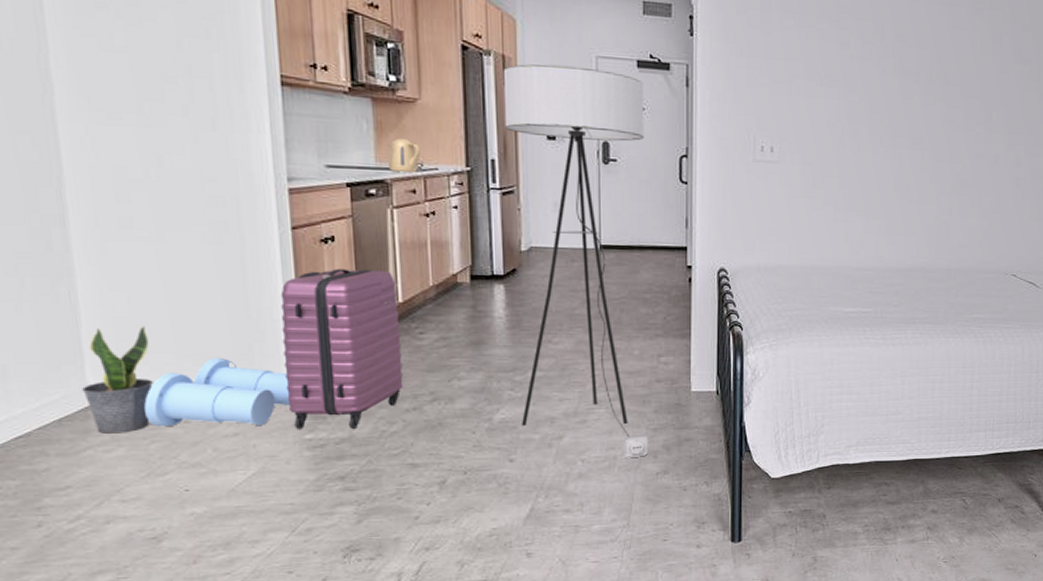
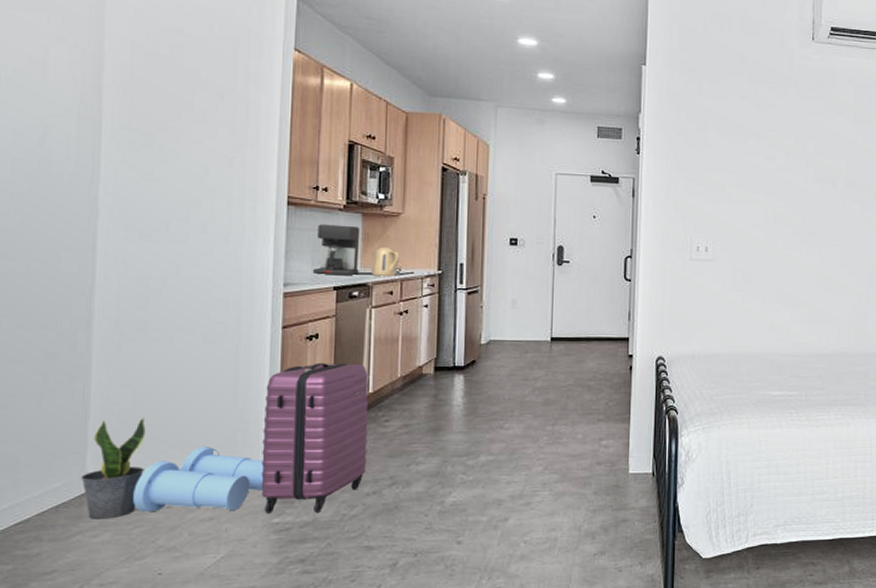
coffee maker: none [319,109,374,171] -> present [312,224,360,276]
floor lamp: present [503,64,648,459] -> none [471,181,596,540]

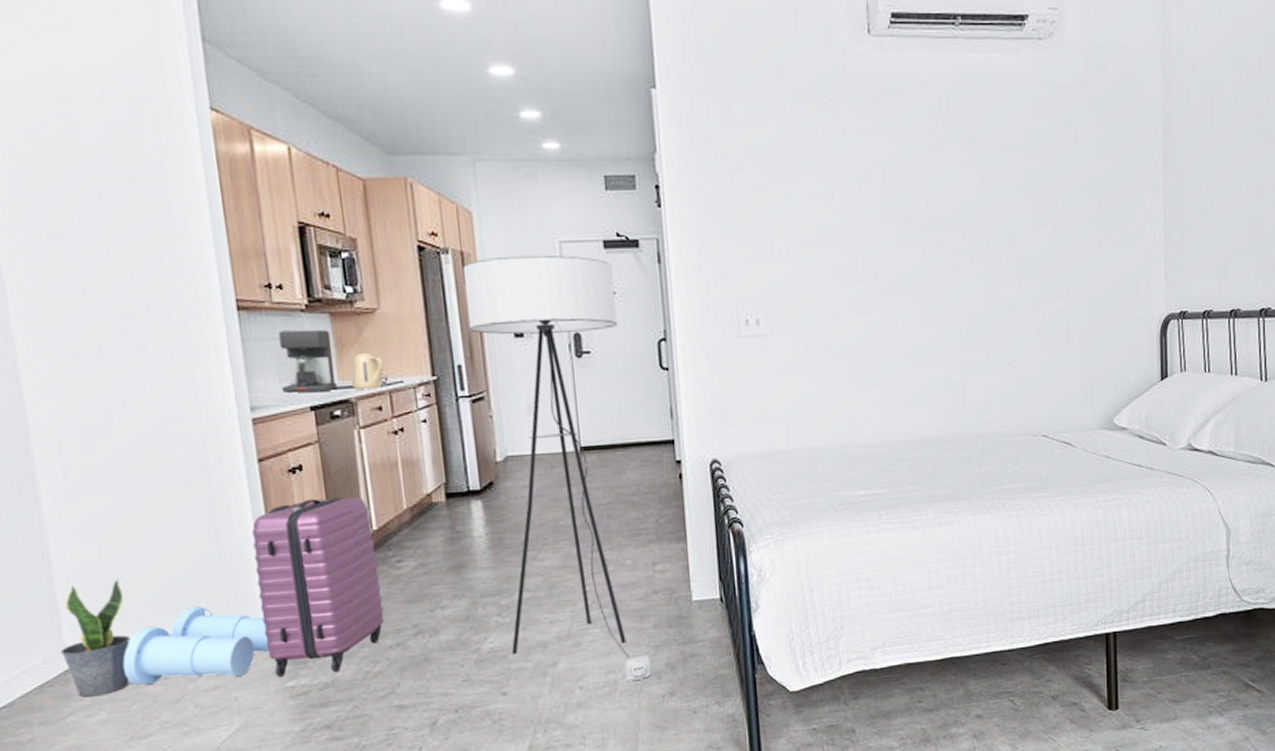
floor lamp: none [471,181,596,540] -> present [462,255,651,682]

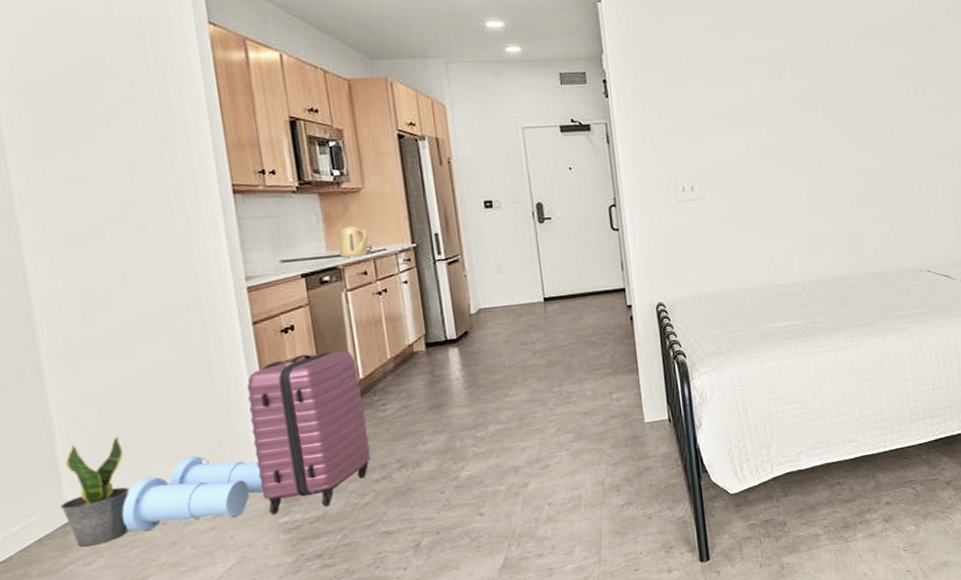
coffee maker: present [279,329,337,393] -> none [272,208,326,263]
floor lamp: present [462,255,651,682] -> none [438,139,611,496]

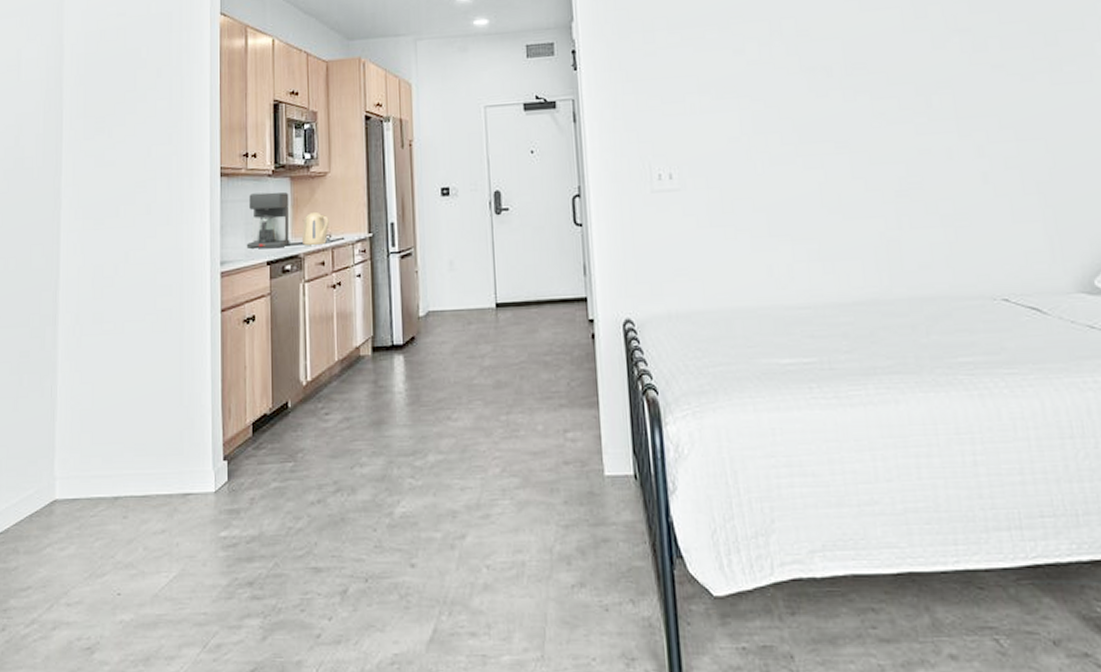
potted plant: present [60,436,129,547] -> none [50,417,103,530]
dumbbells: present [122,456,265,533] -> none [94,448,211,523]
suitcase: present [246,350,371,515] -> none [207,347,309,525]
coffee maker: none [272,208,326,263] -> present [246,192,290,249]

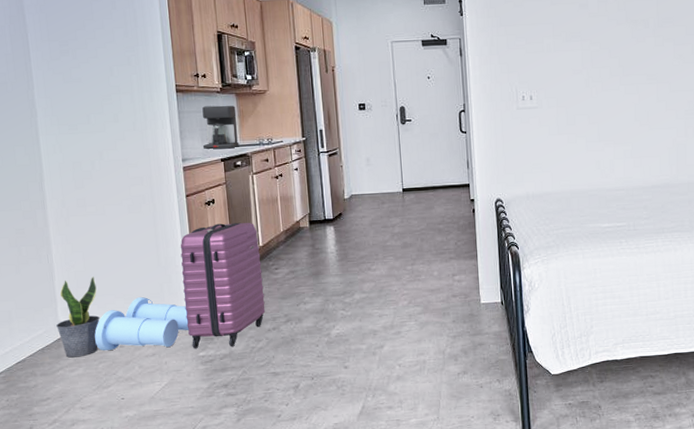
potted plant: none [50,417,103,530] -> present [56,277,100,358]
dumbbells: none [94,448,211,523] -> present [94,297,189,351]
suitcase: none [207,347,309,525] -> present [180,222,266,349]
kettle: present [301,211,329,246] -> none [248,121,271,147]

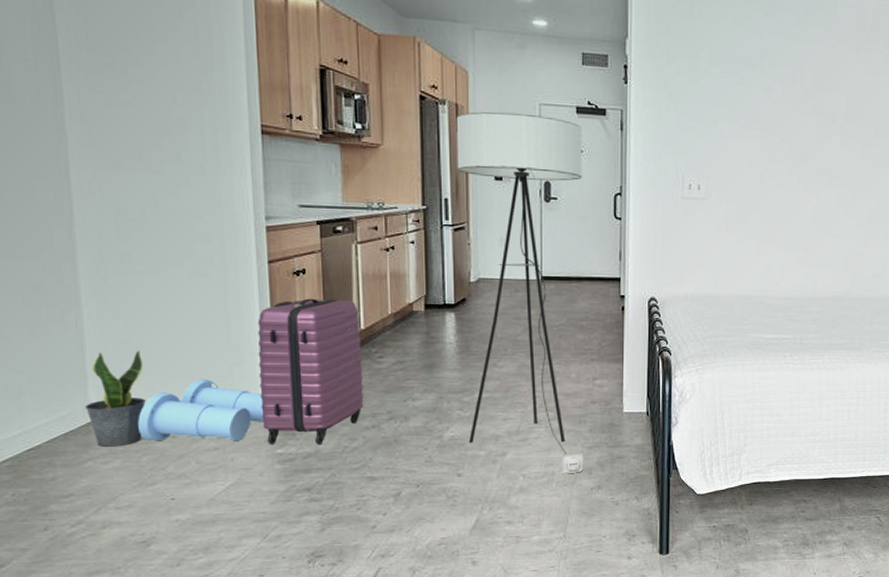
coffee maker: present [202,105,239,149] -> none [293,155,341,210]
floor lamp: none [325,51,450,362] -> present [456,111,584,474]

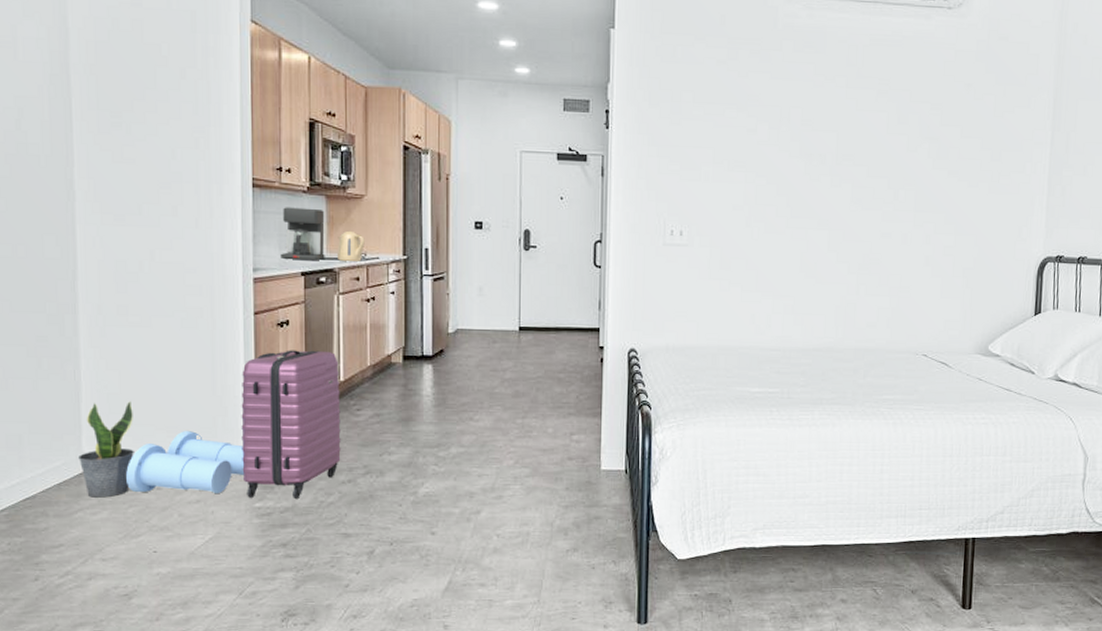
coffee maker: none [293,155,341,210] -> present [279,207,325,261]
kettle: none [353,179,382,212] -> present [336,230,365,263]
floor lamp: present [456,111,584,474] -> none [438,160,563,535]

